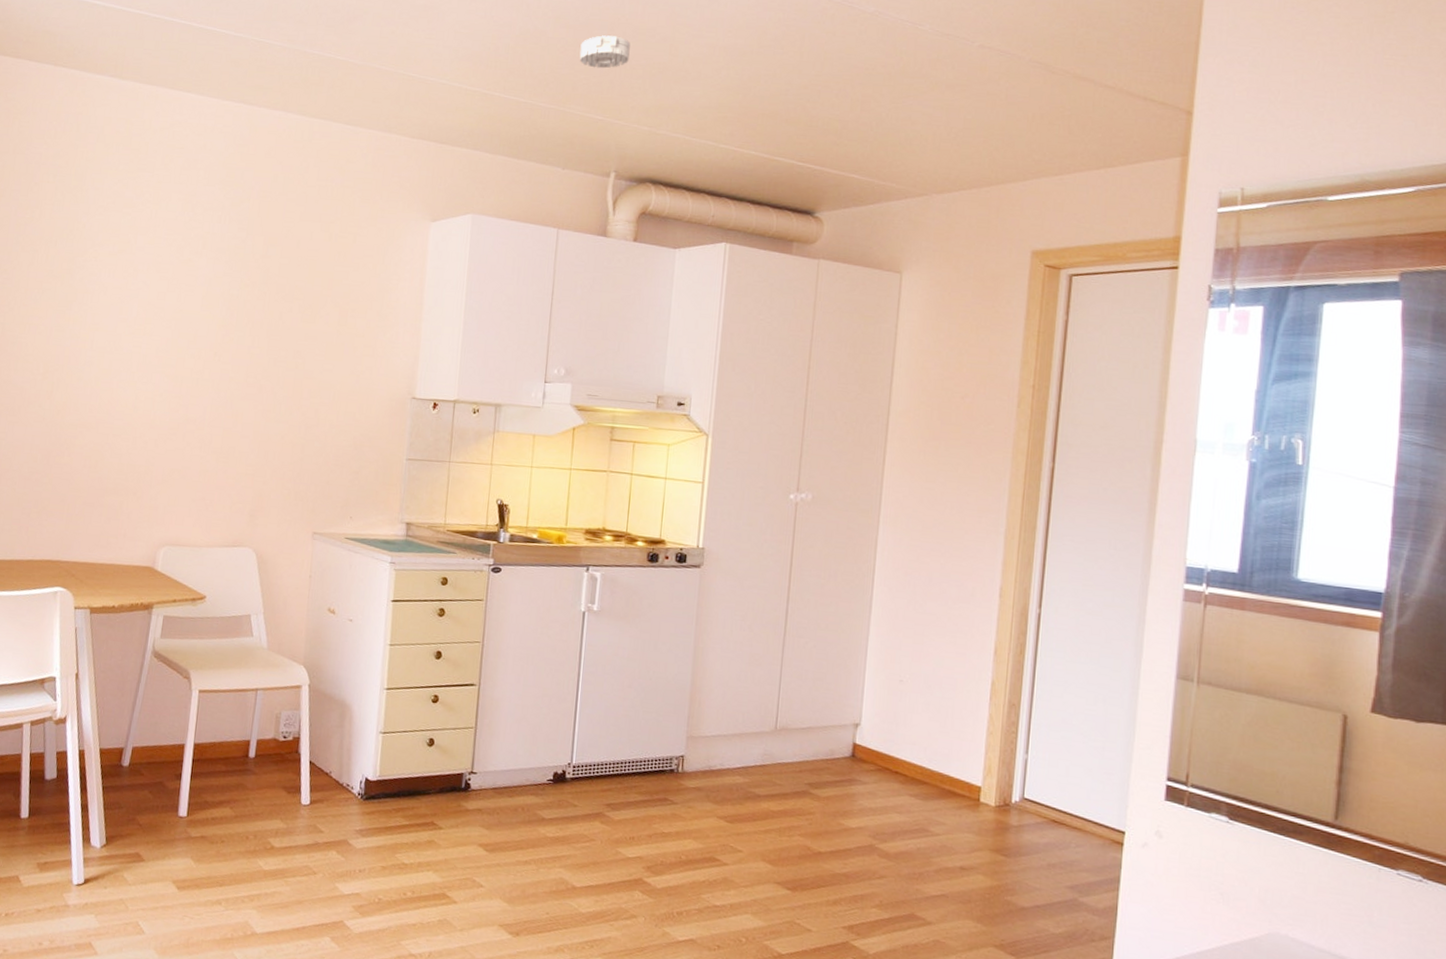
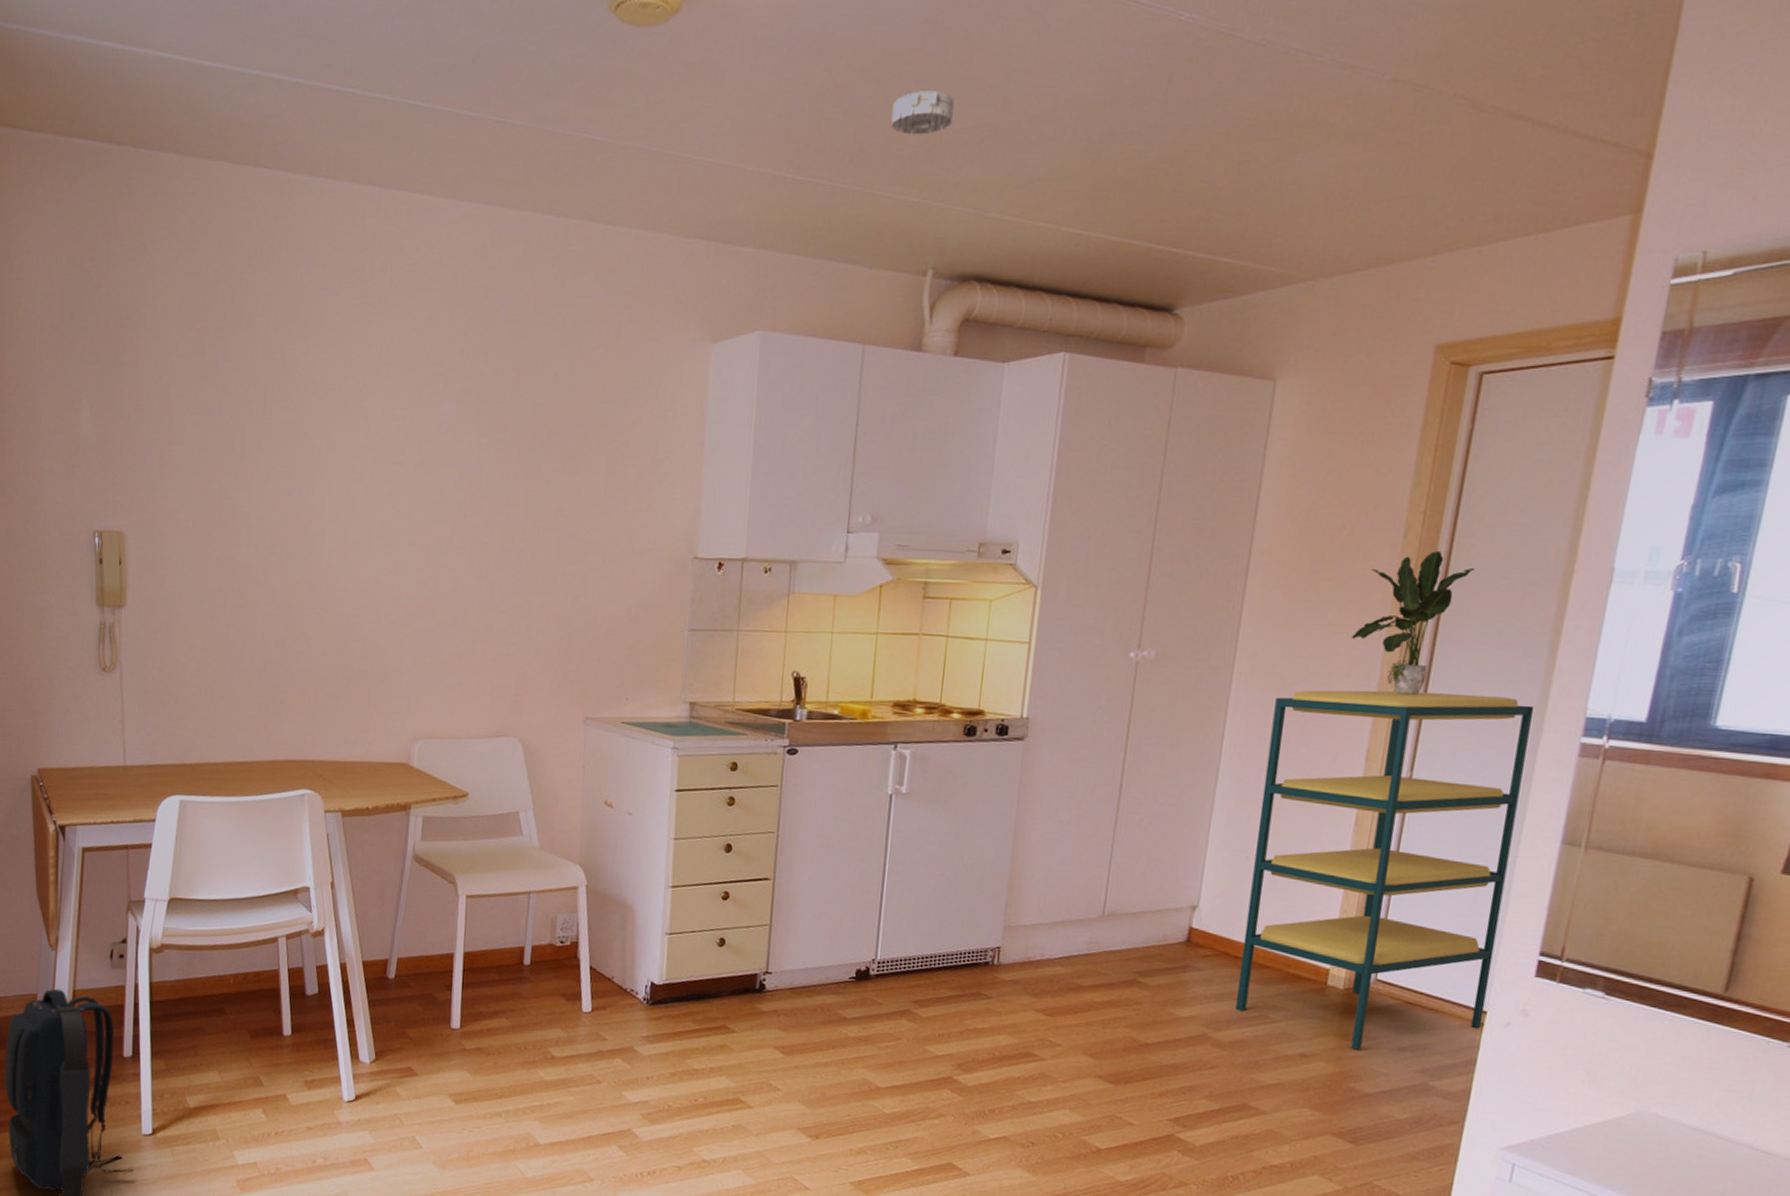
shelving unit: none [899,533,1141,865] -> present [1236,690,1535,1050]
potted plant: none [980,418,1080,541] -> present [1352,550,1475,695]

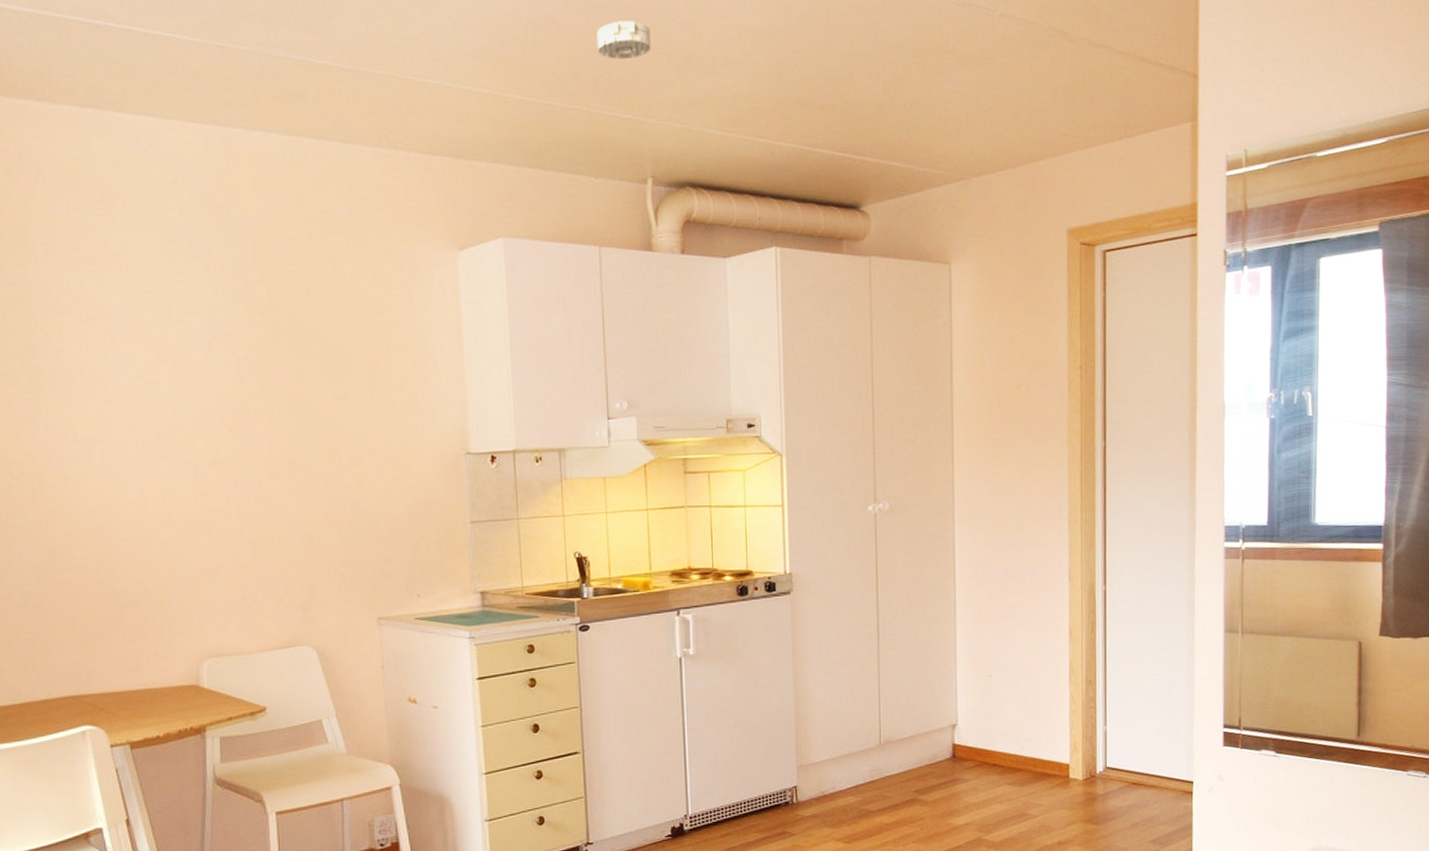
shelving unit: present [1236,690,1535,1050] -> none [991,515,1191,831]
potted plant: present [1352,550,1475,695] -> none [1042,398,1125,521]

